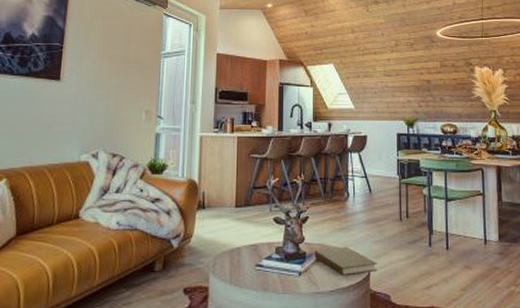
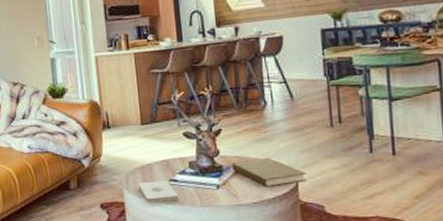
notepad: none [225,265,262,289] -> present [138,180,178,204]

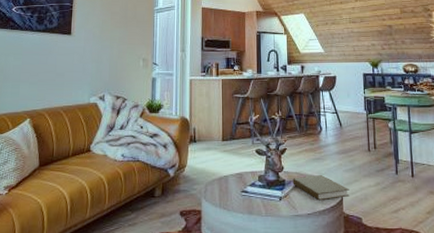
notepad: present [138,180,178,204] -> none [215,191,247,212]

